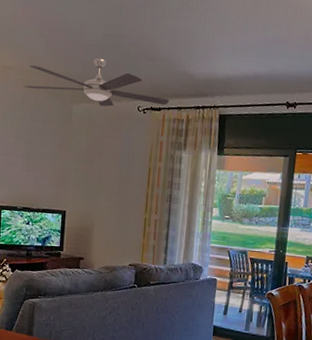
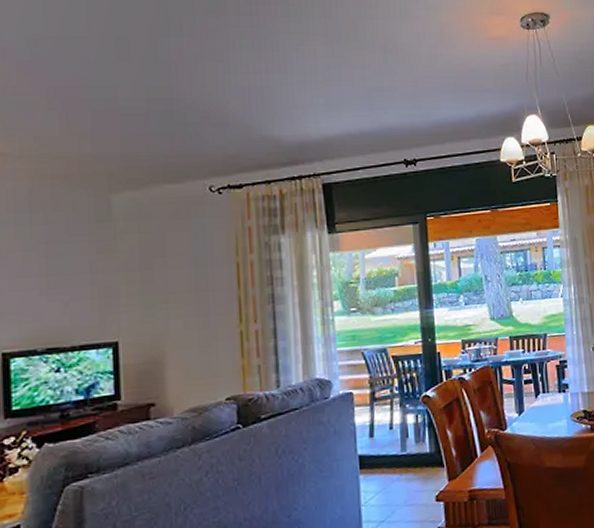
electric fan: present [25,58,169,107] -> none [31,130,252,193]

